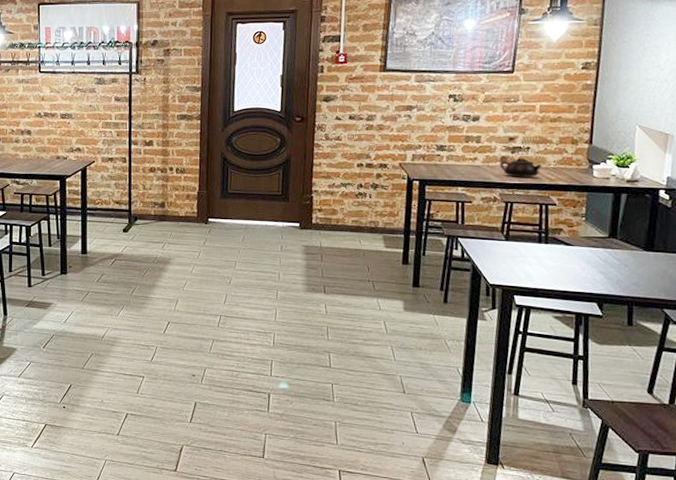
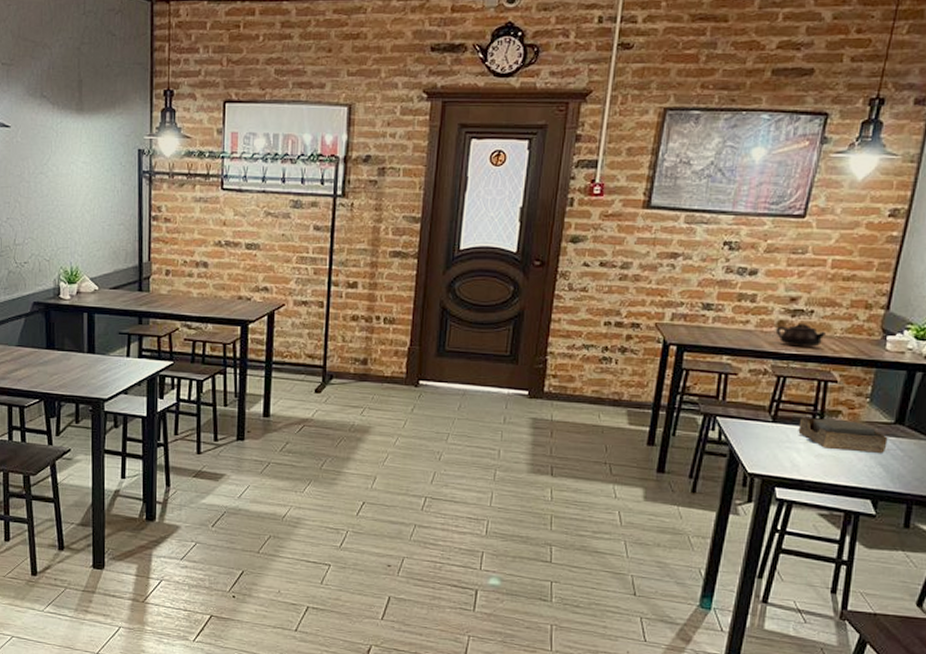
napkin holder: none [528,236,605,264] -> present [798,418,888,454]

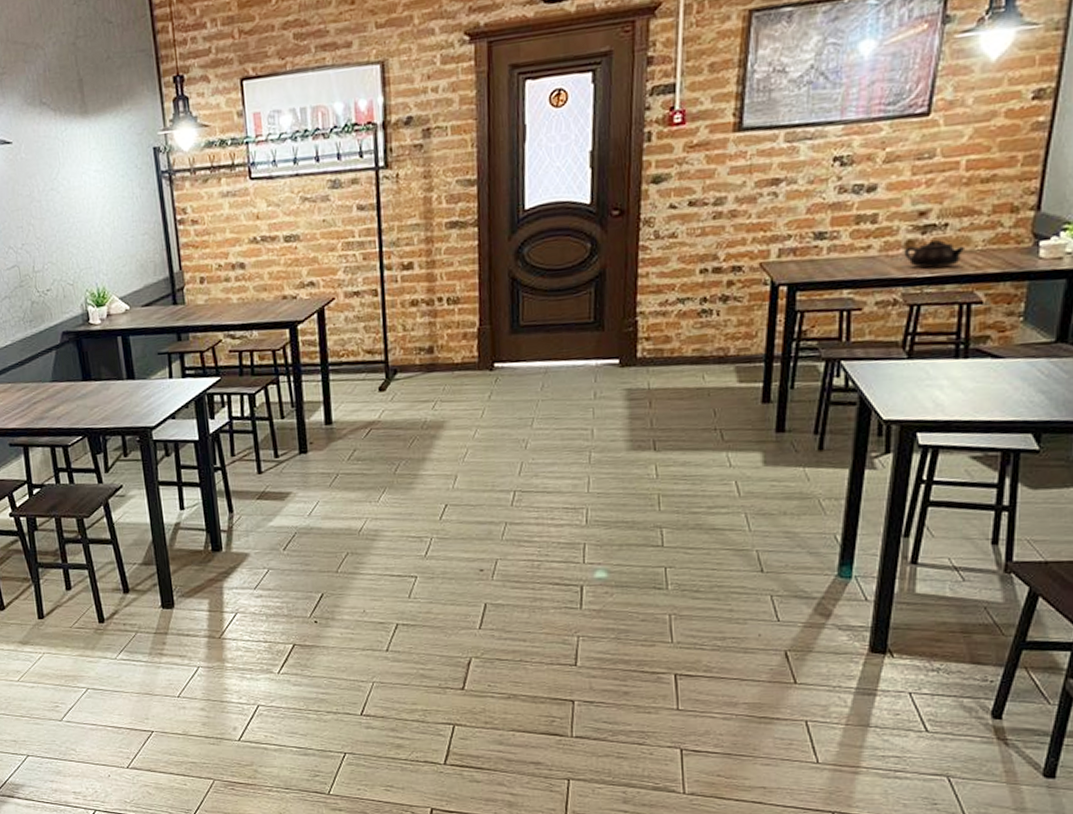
napkin holder: present [798,418,888,454] -> none [939,345,1048,382]

